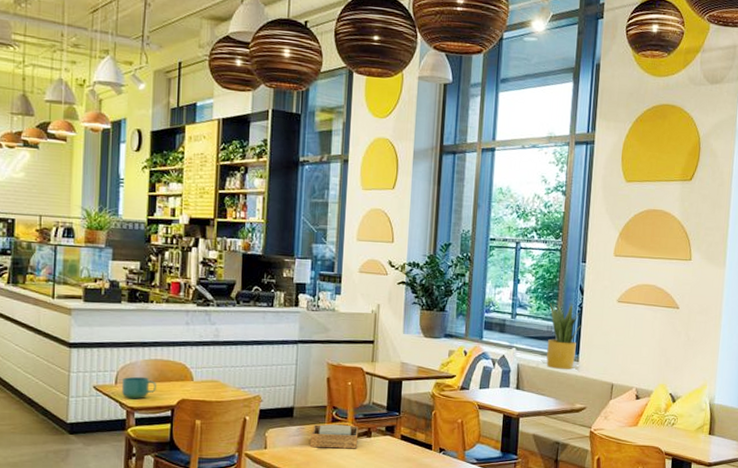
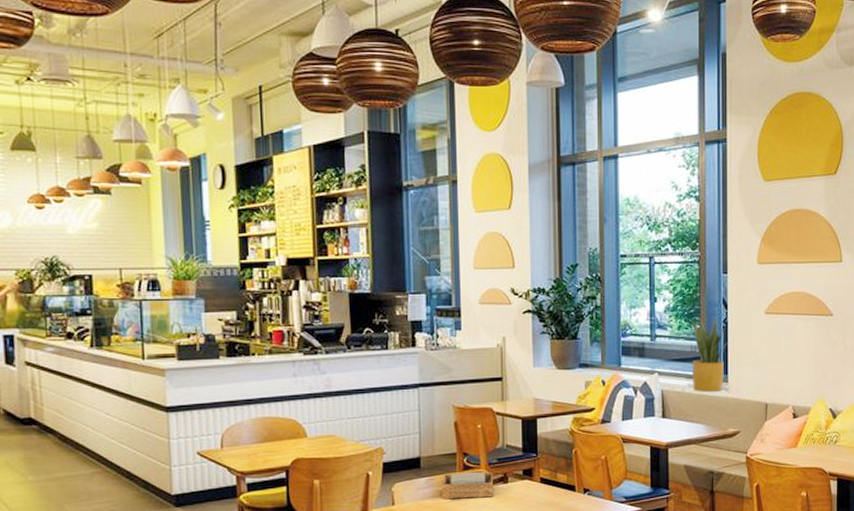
cup: present [122,376,156,399] -> none [229,437,267,463]

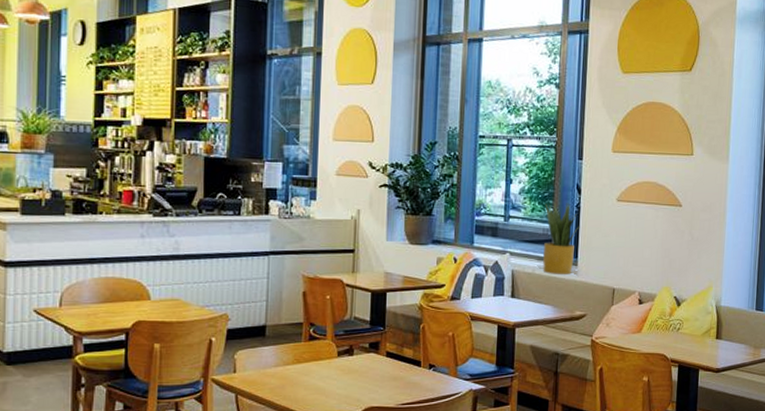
napkin holder: present [441,471,494,500] -> none [284,342,339,369]

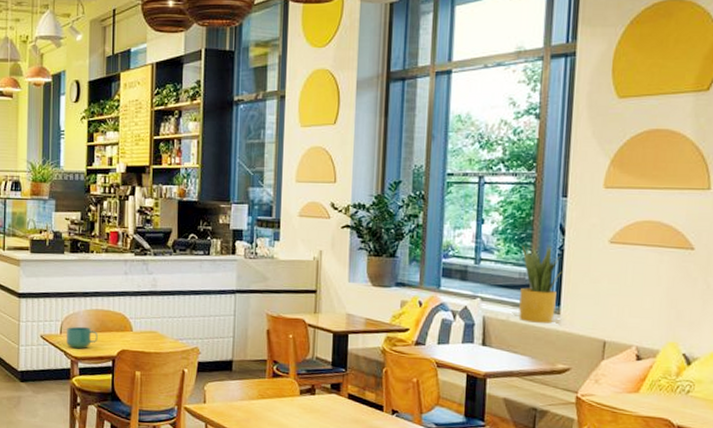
cup: none [68,297,108,323] -> present [67,326,98,349]

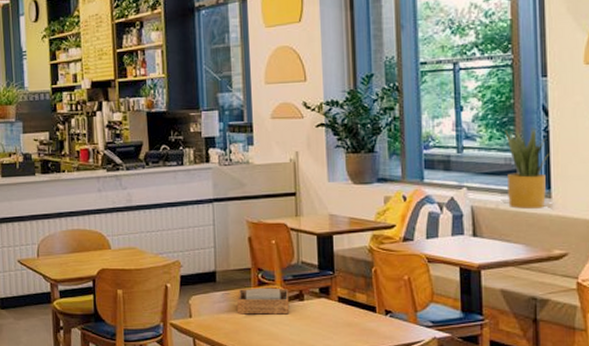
cup: present [67,326,98,349] -> none [44,248,76,271]
napkin holder: none [249,379,302,407] -> present [236,287,290,315]

